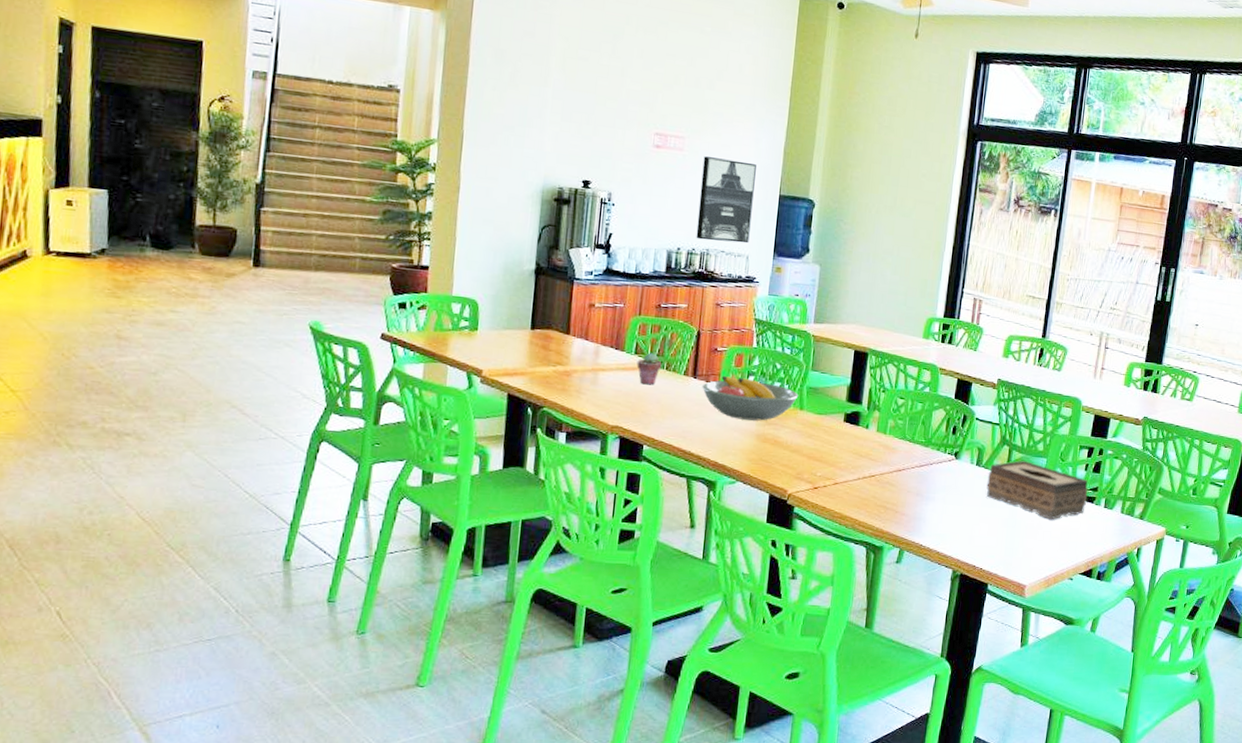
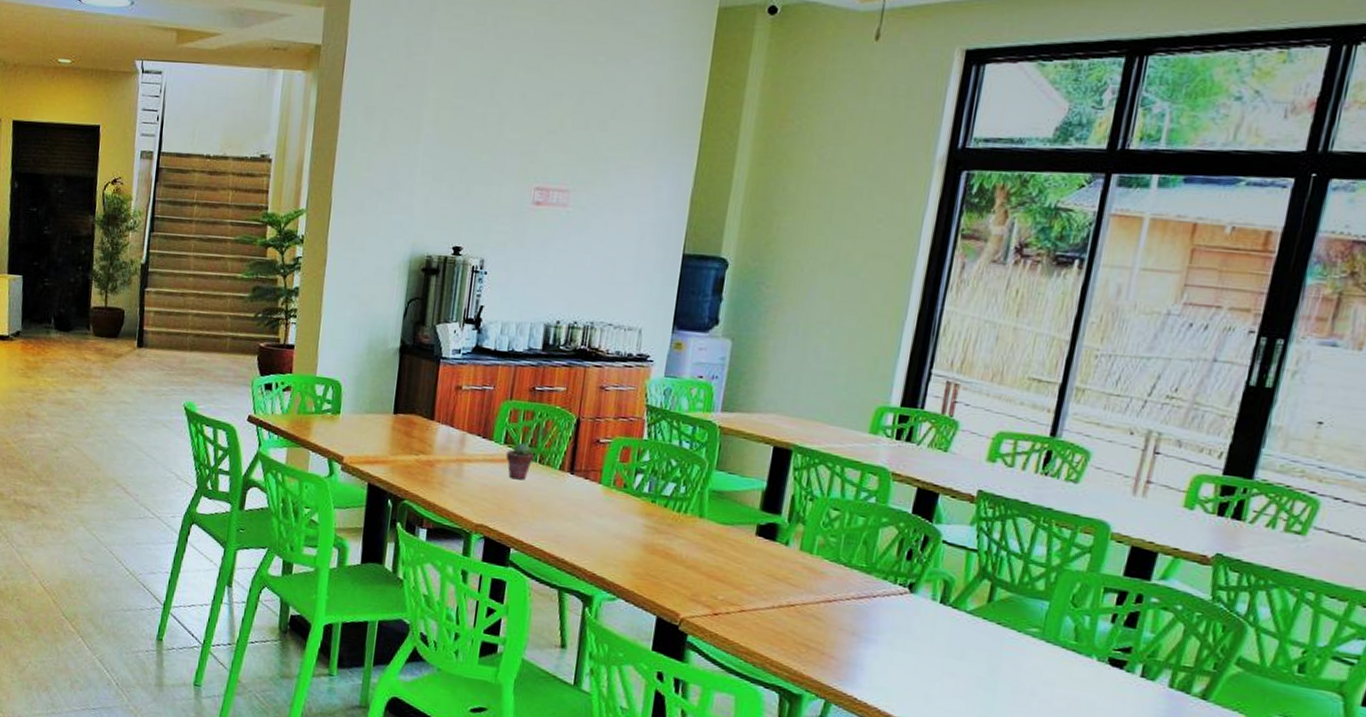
wall art: present [696,156,756,244] -> none [579,212,655,315]
fruit bowl: present [702,376,799,421] -> none [580,472,698,529]
tissue box: present [986,460,1089,520] -> none [954,601,1116,686]

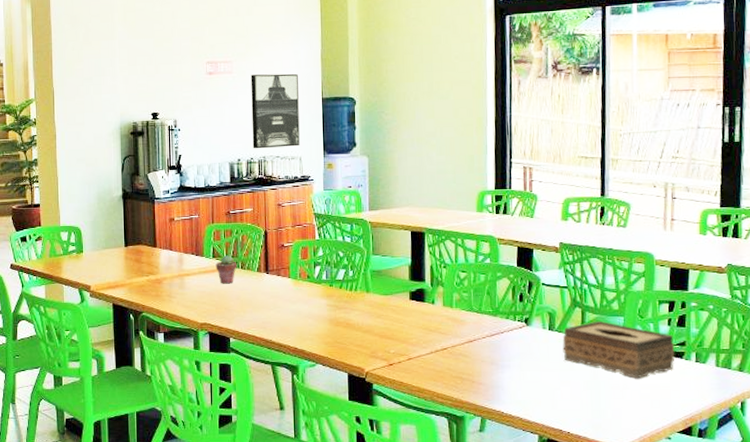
wall art: none [579,212,655,315] -> present [251,73,300,149]
tissue box: none [954,601,1116,686] -> present [562,320,675,379]

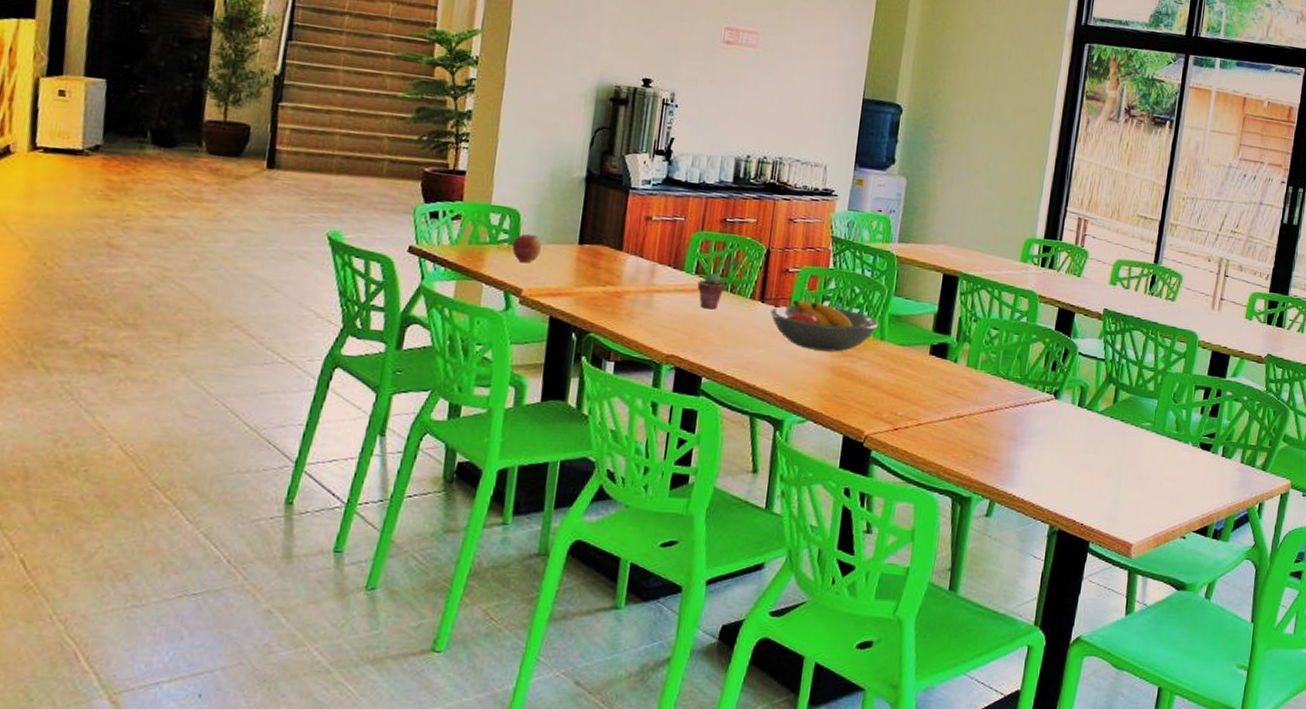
apple: none [79,243,99,266] -> present [511,233,542,263]
wall art: present [251,73,300,149] -> none [768,54,838,152]
fruit bowl: none [275,268,364,307] -> present [770,300,879,352]
tissue box: present [562,320,675,379] -> none [1089,401,1204,470]

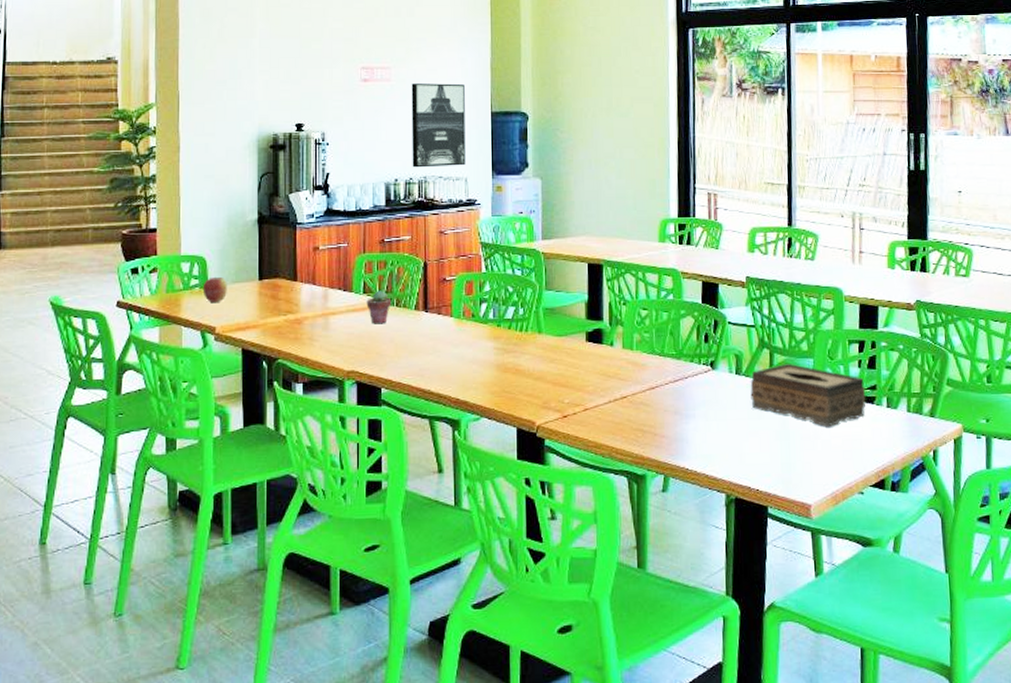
wall art: none [768,54,838,152] -> present [411,83,466,168]
fruit bowl: present [770,300,879,352] -> none [435,306,535,351]
tissue box: none [1089,401,1204,470] -> present [750,363,866,427]

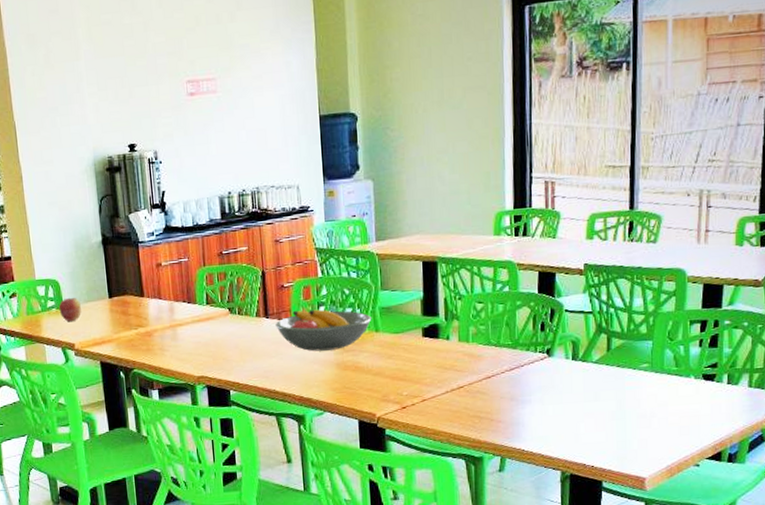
potted succulent: present [366,290,392,324] -> none [210,301,234,333]
wall art: present [411,83,466,168] -> none [237,89,297,179]
fruit bowl: none [435,306,535,351] -> present [275,309,372,352]
tissue box: present [750,363,866,427] -> none [587,346,706,406]

